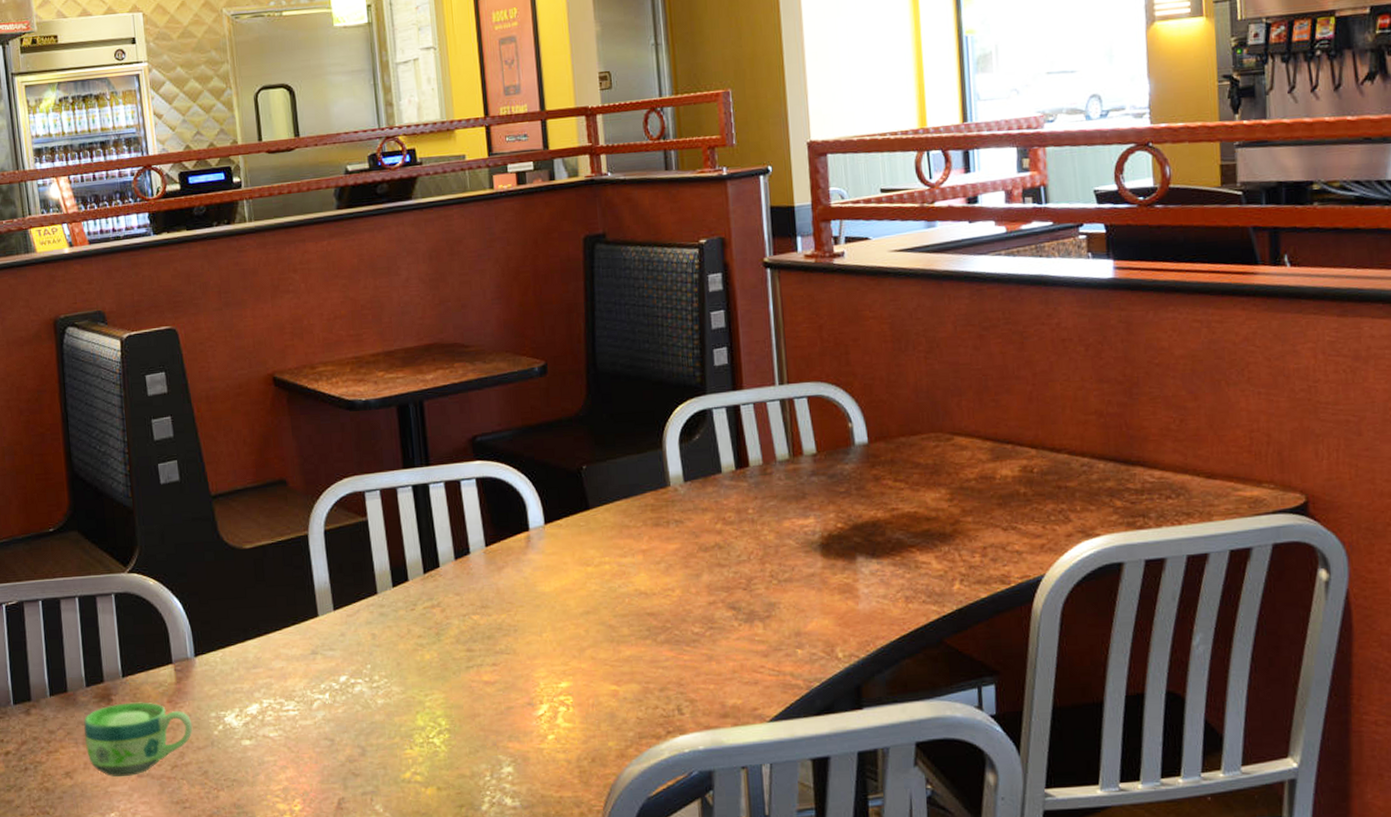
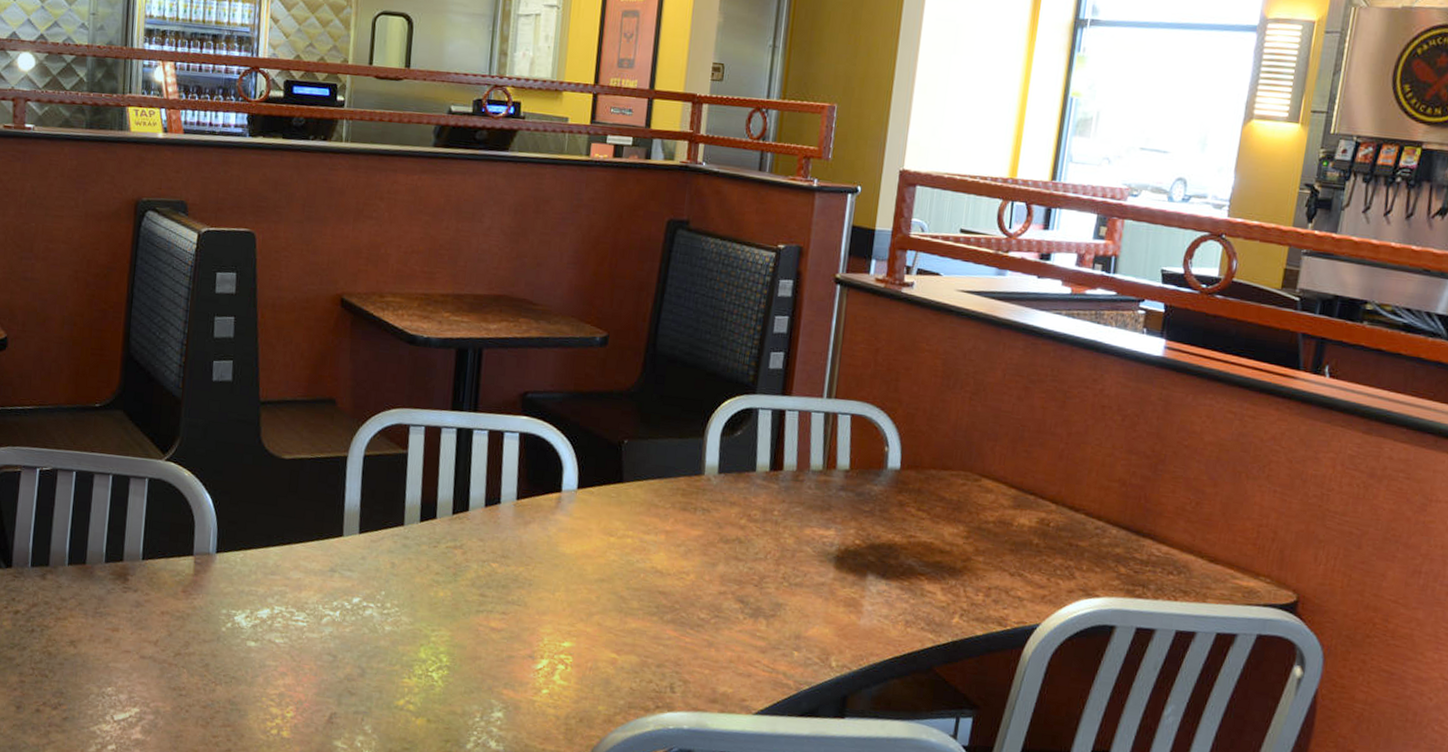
cup: present [83,702,193,778] -> none [94,584,203,656]

